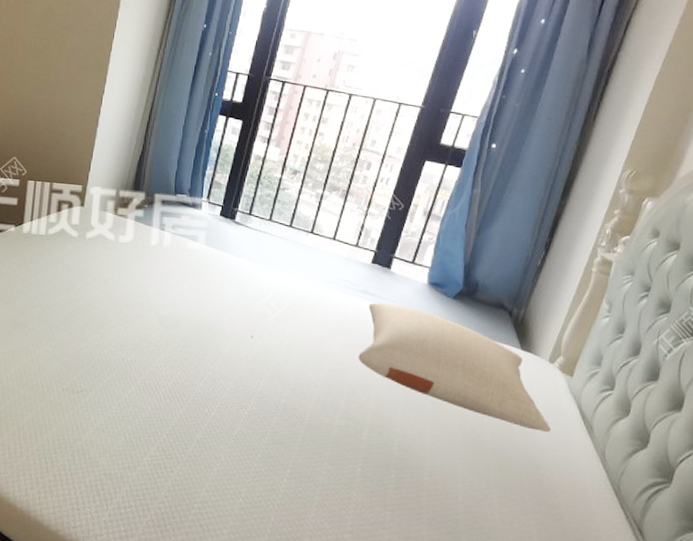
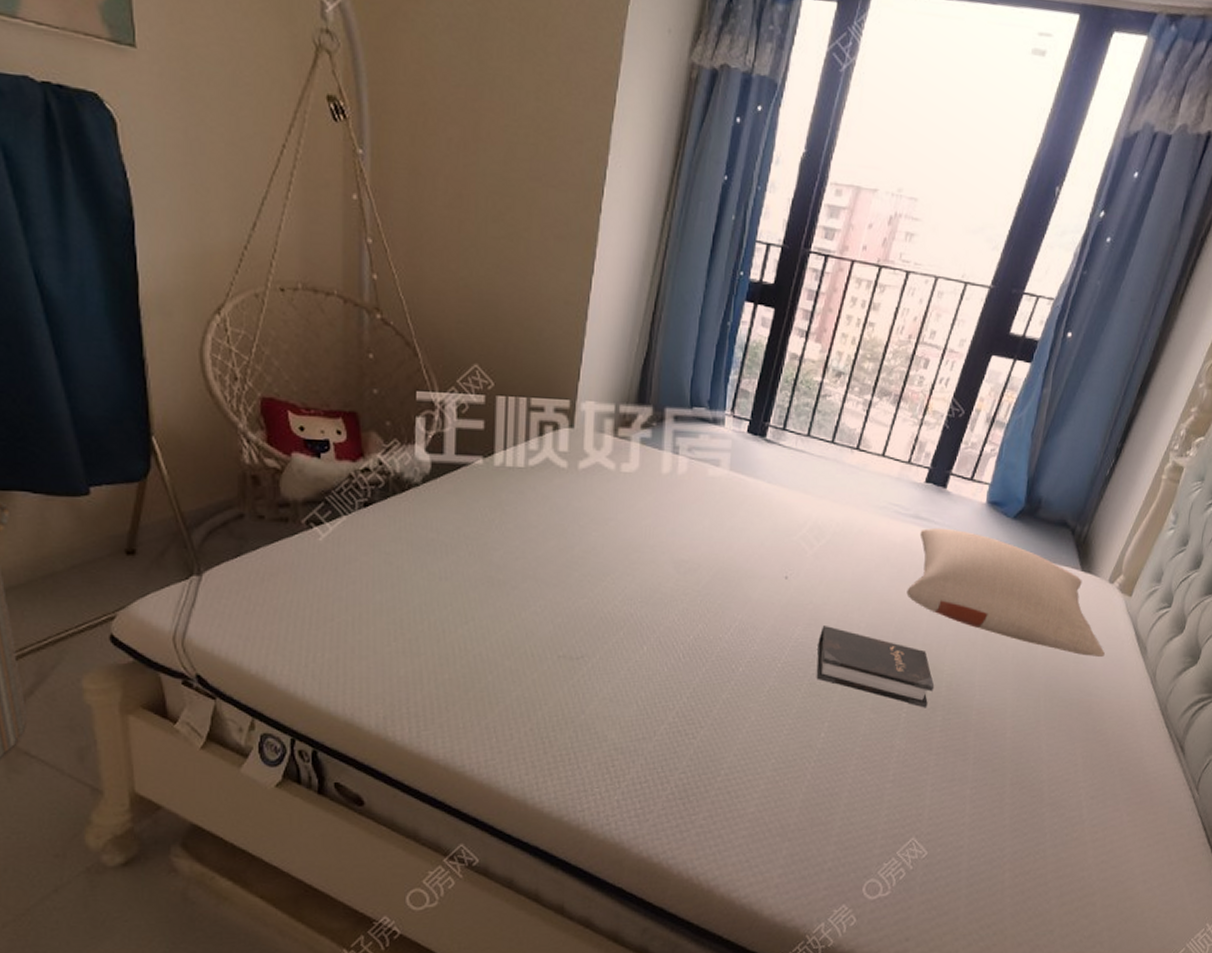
hardback book: none [279,381,387,465] -> present [816,626,935,708]

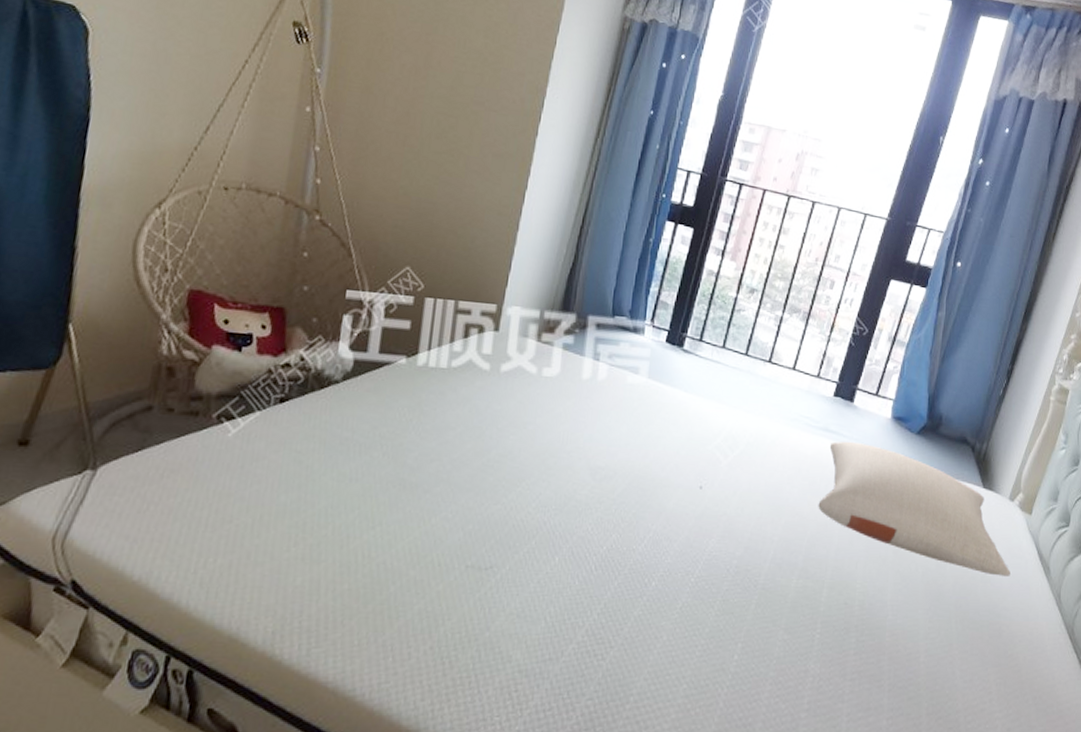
hardback book: present [816,626,935,708] -> none [730,538,848,629]

